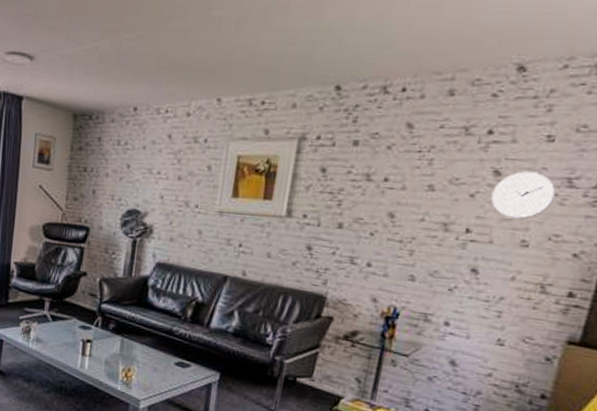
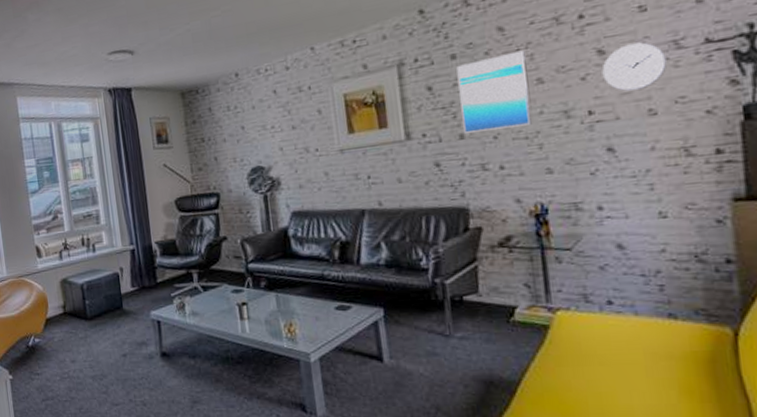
wall art: none [342,152,426,229] -> present [456,50,533,134]

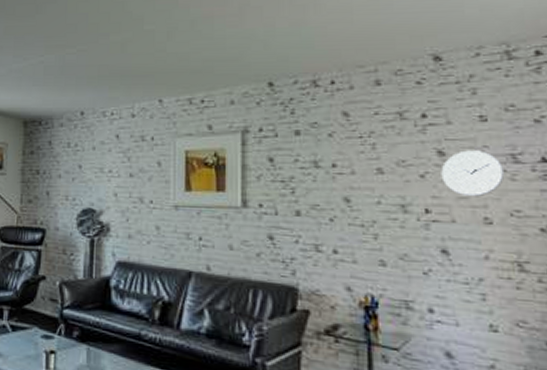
wall art: present [456,50,533,134] -> none [299,138,370,213]

